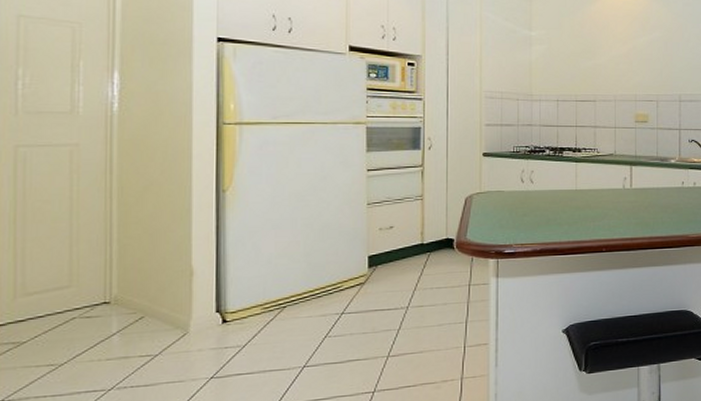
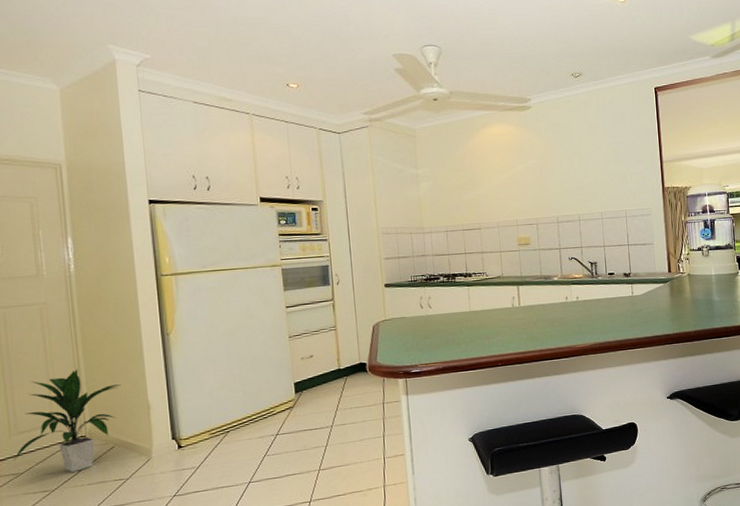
indoor plant: none [16,222,161,344] -> present [13,368,121,472]

